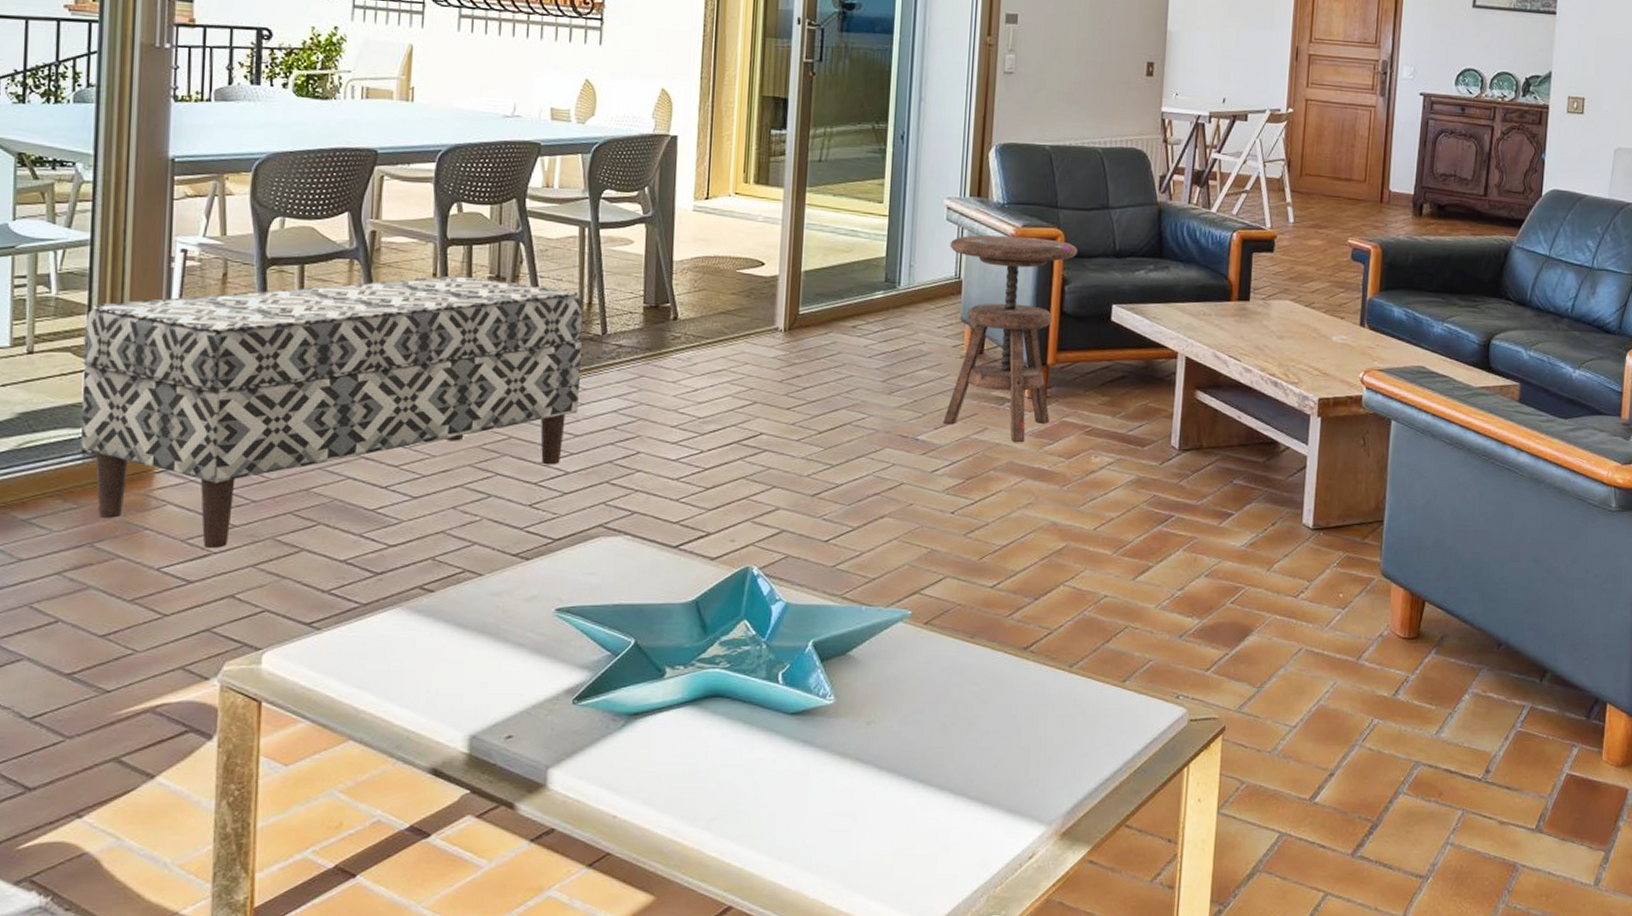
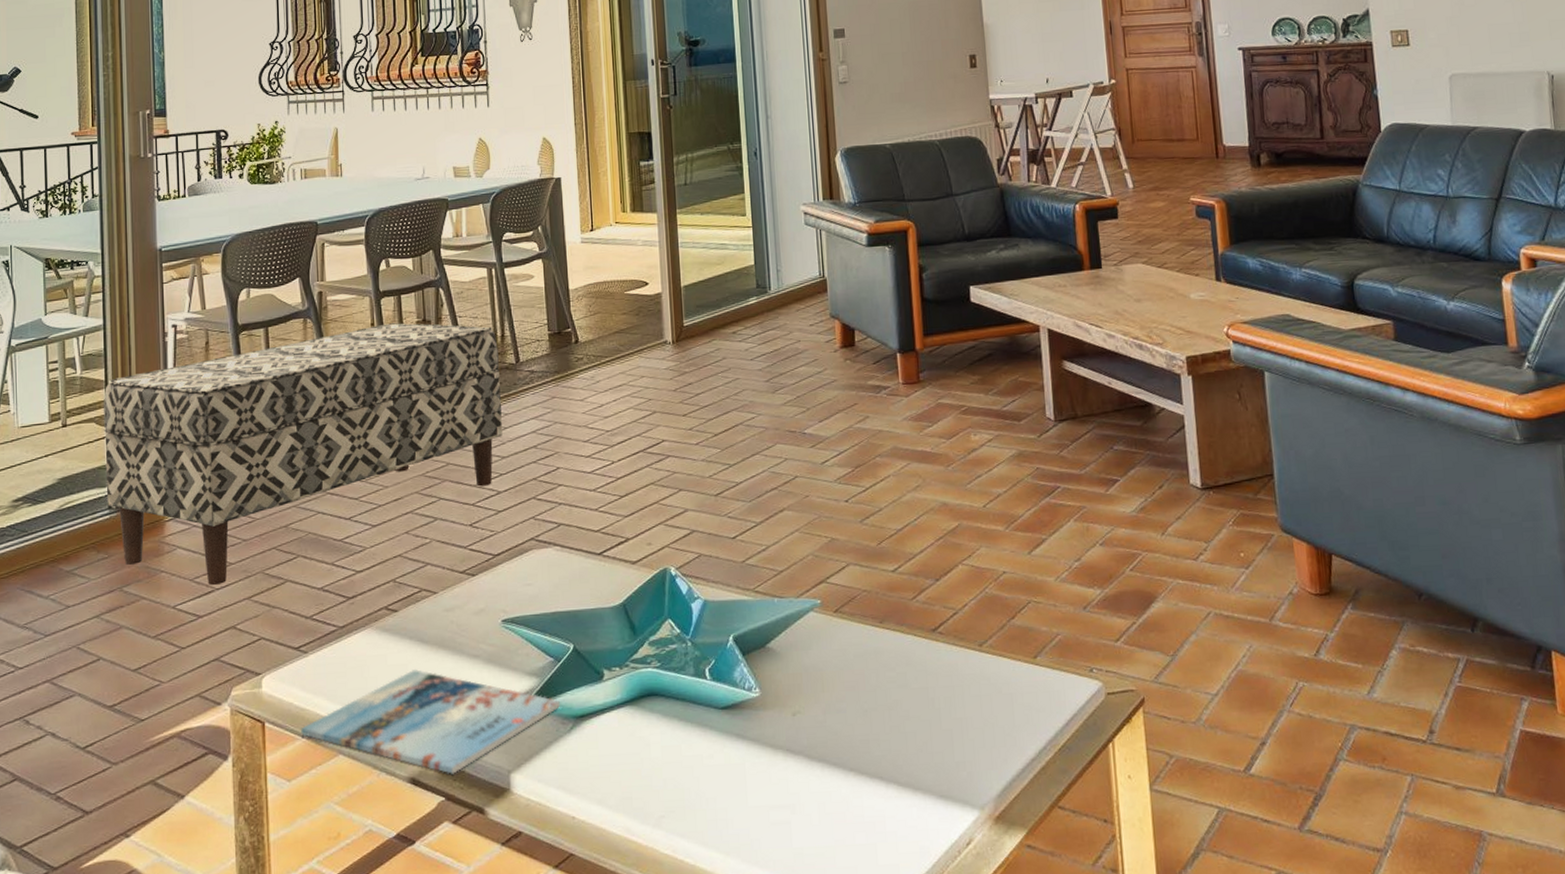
magazine: none [305,654,613,767] -> present [301,668,560,774]
side table: present [943,235,1078,443] -> none [810,231,930,429]

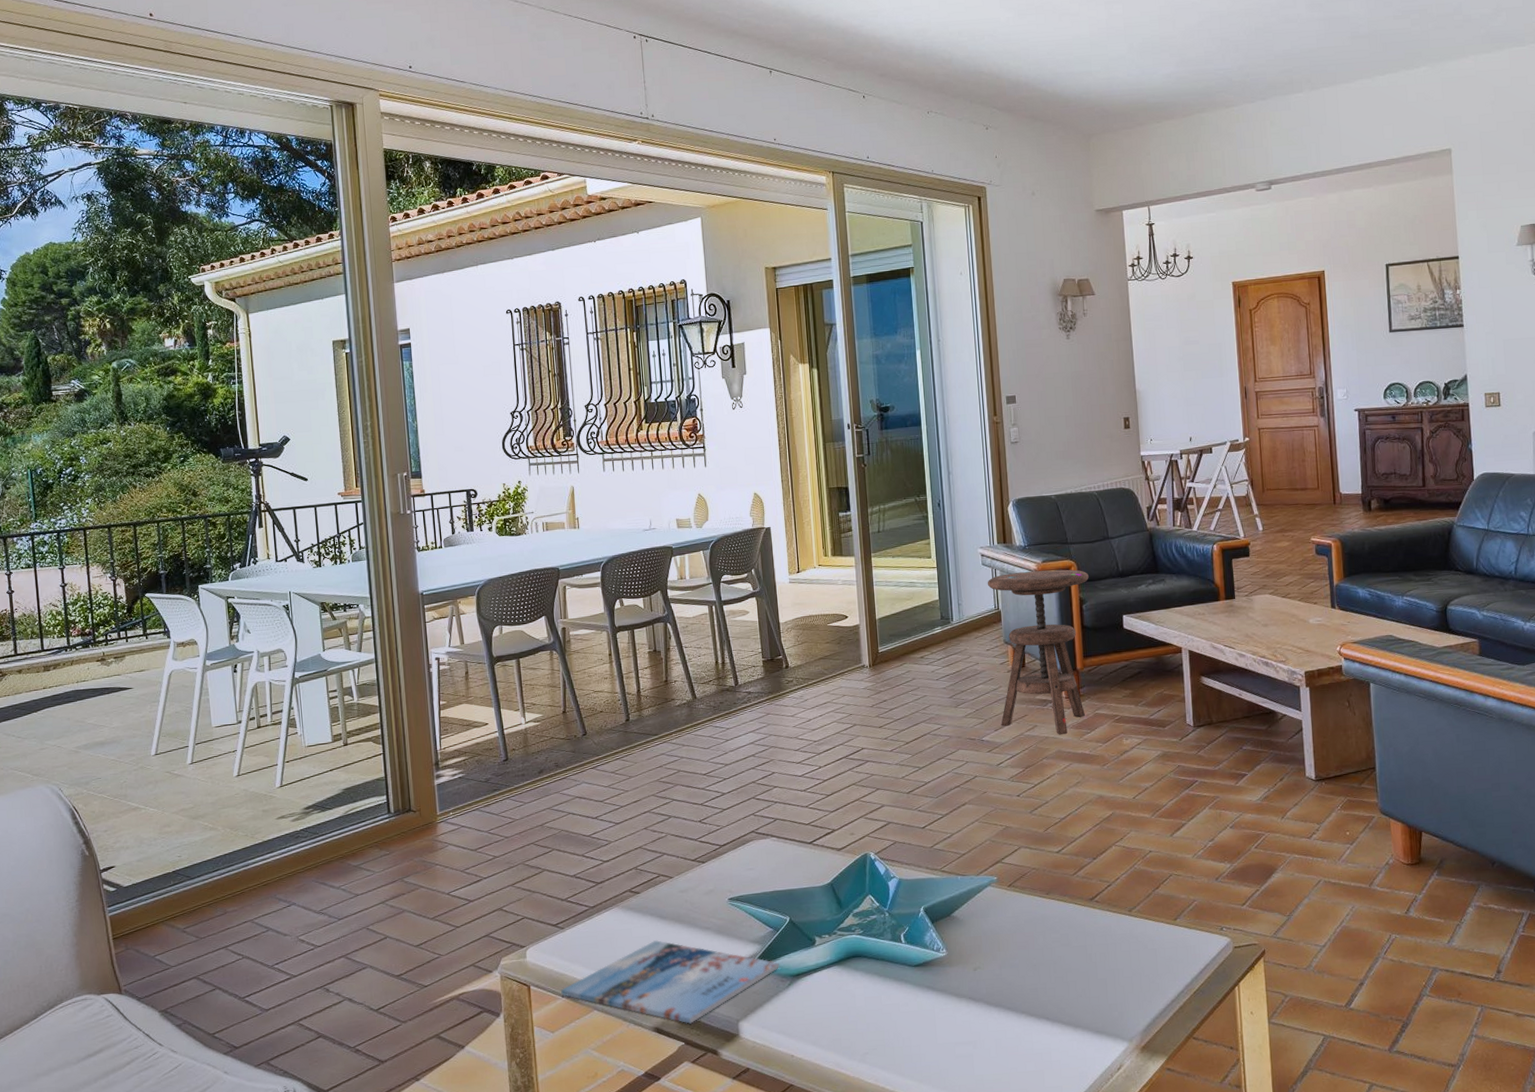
bench: present [104,323,502,585] -> none [379,653,725,875]
side table: none [810,231,930,429] -> present [987,569,1089,735]

